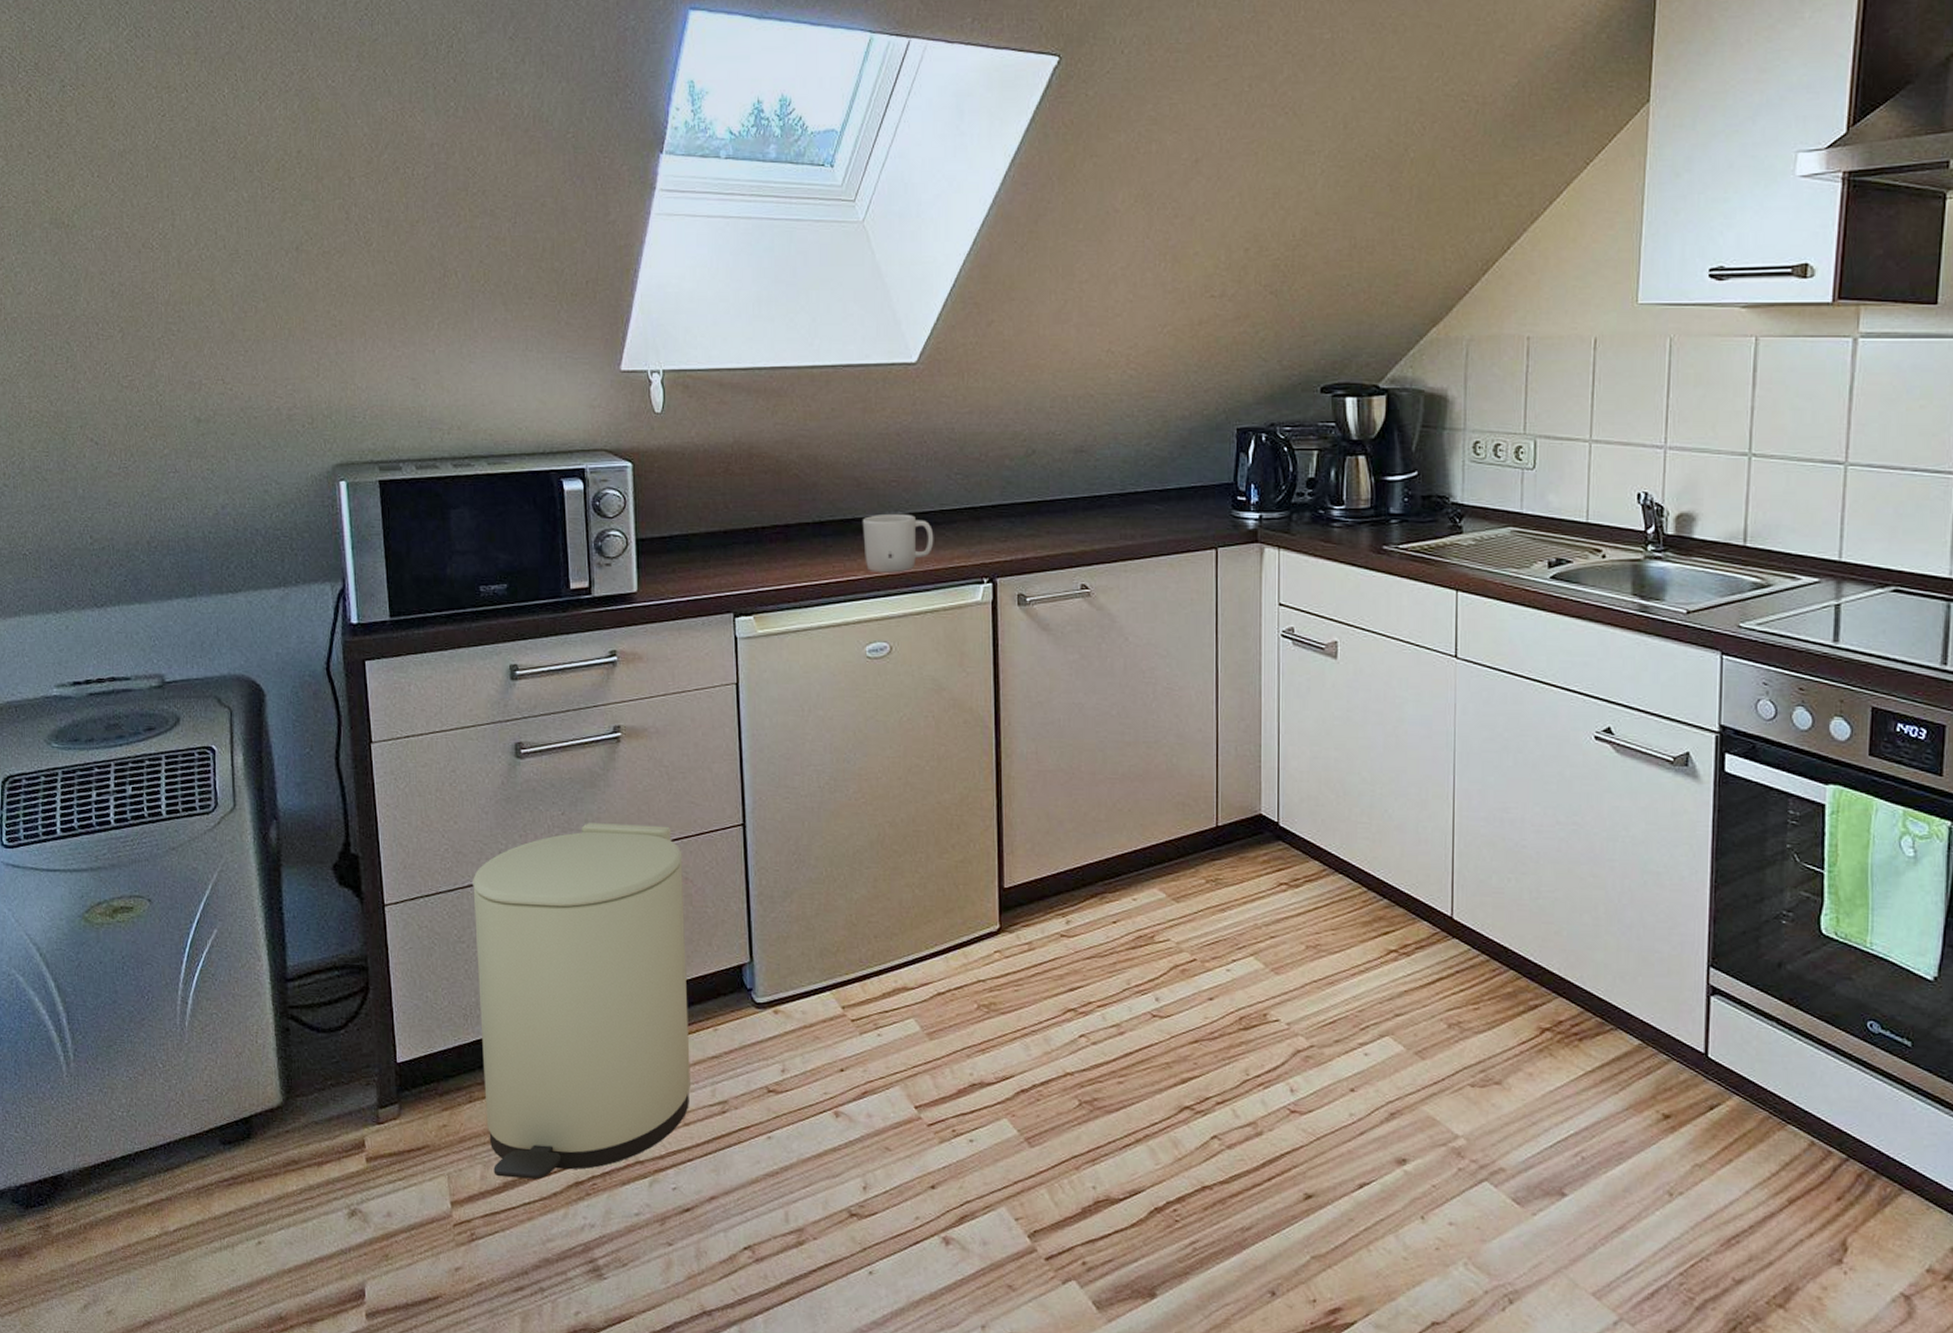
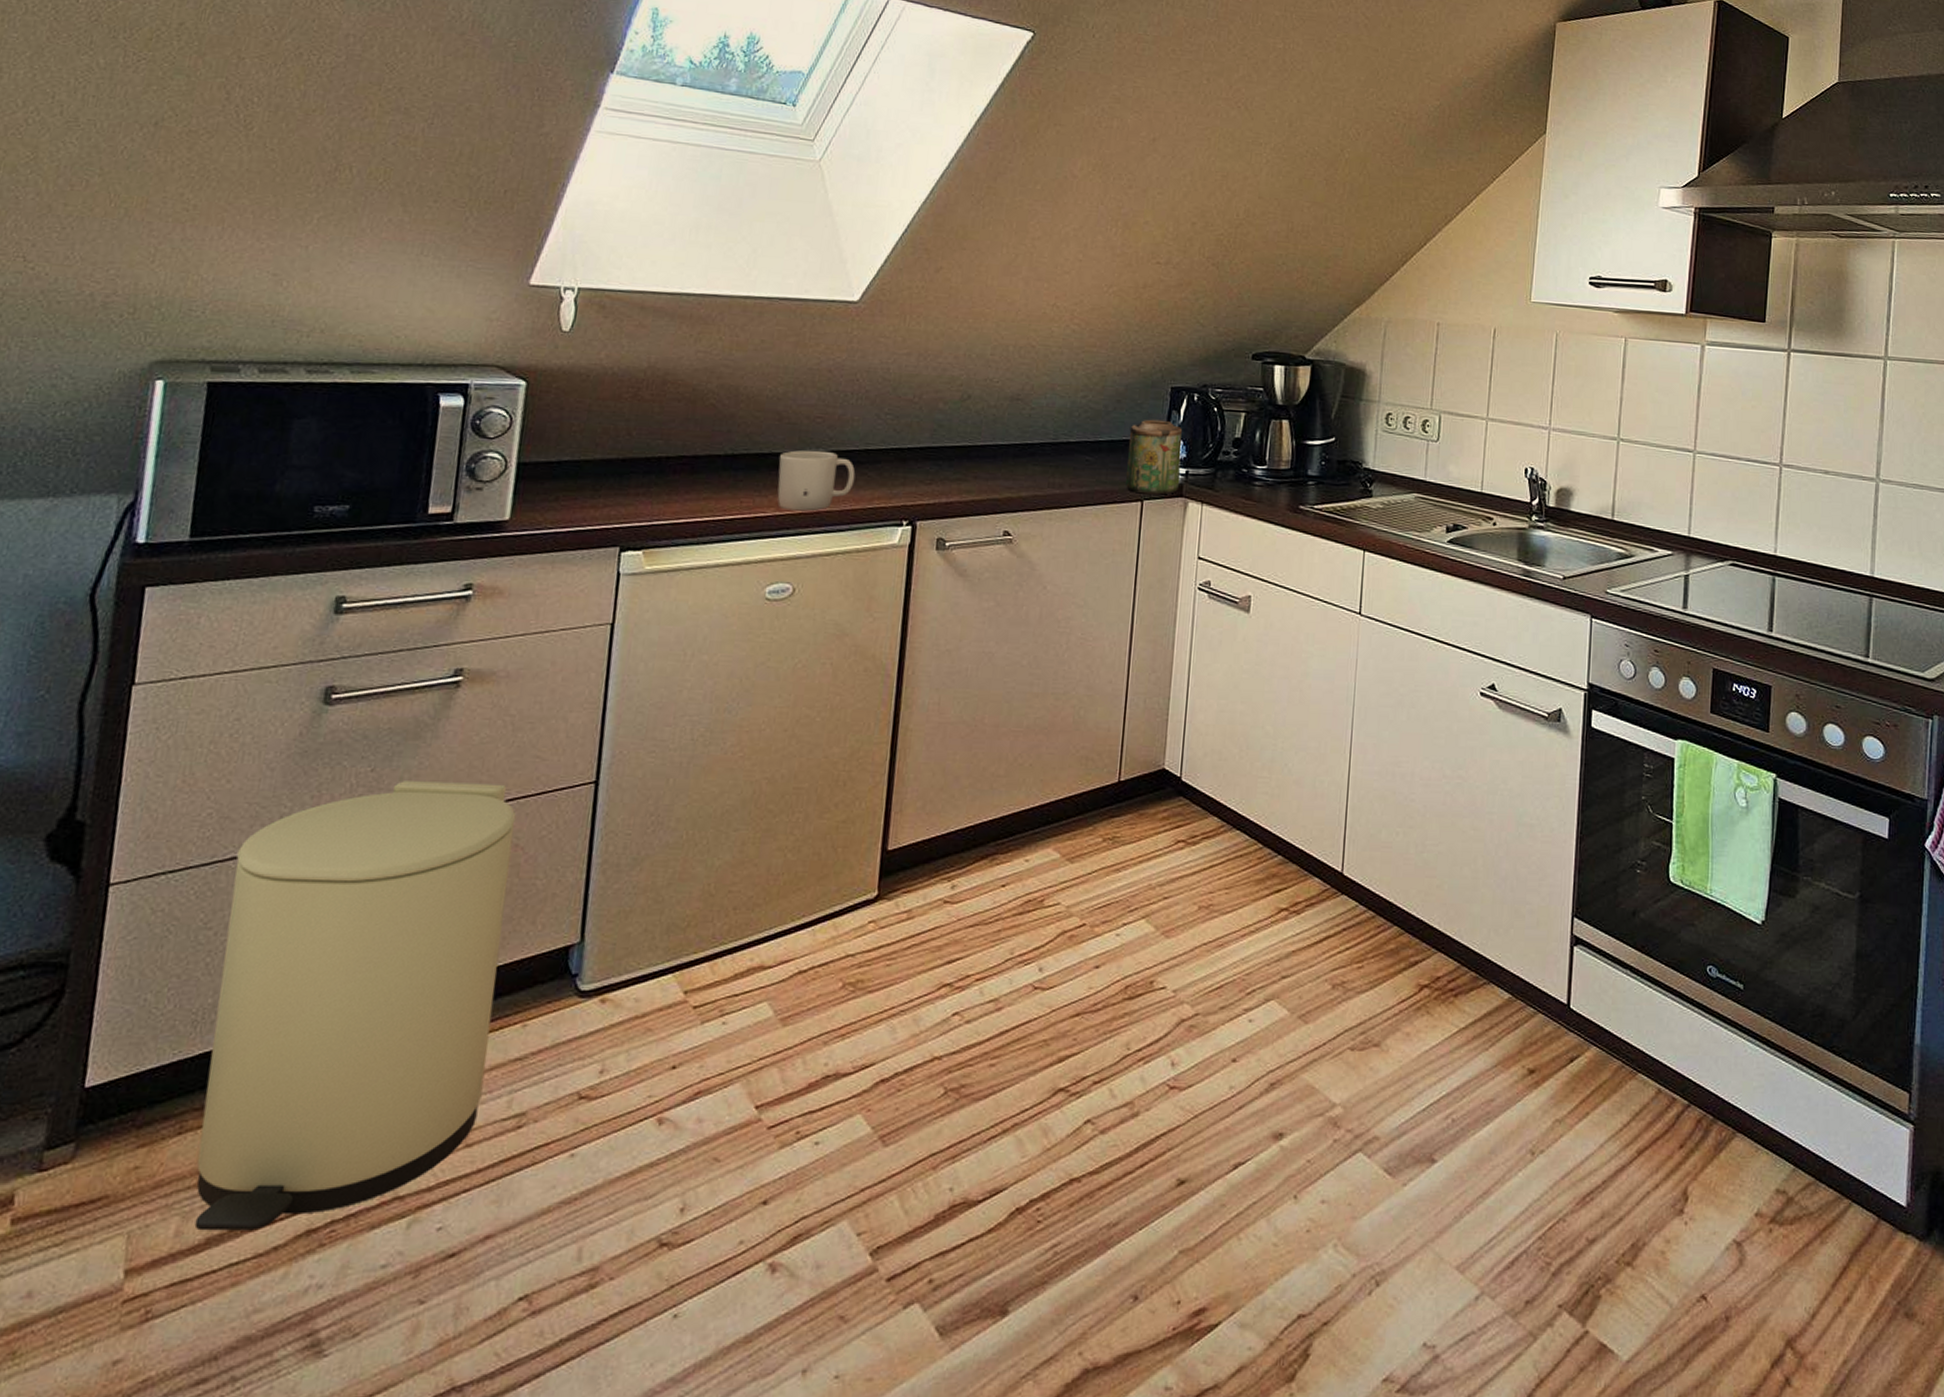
canister: none [1197,463,1254,542] -> present [1125,419,1182,495]

